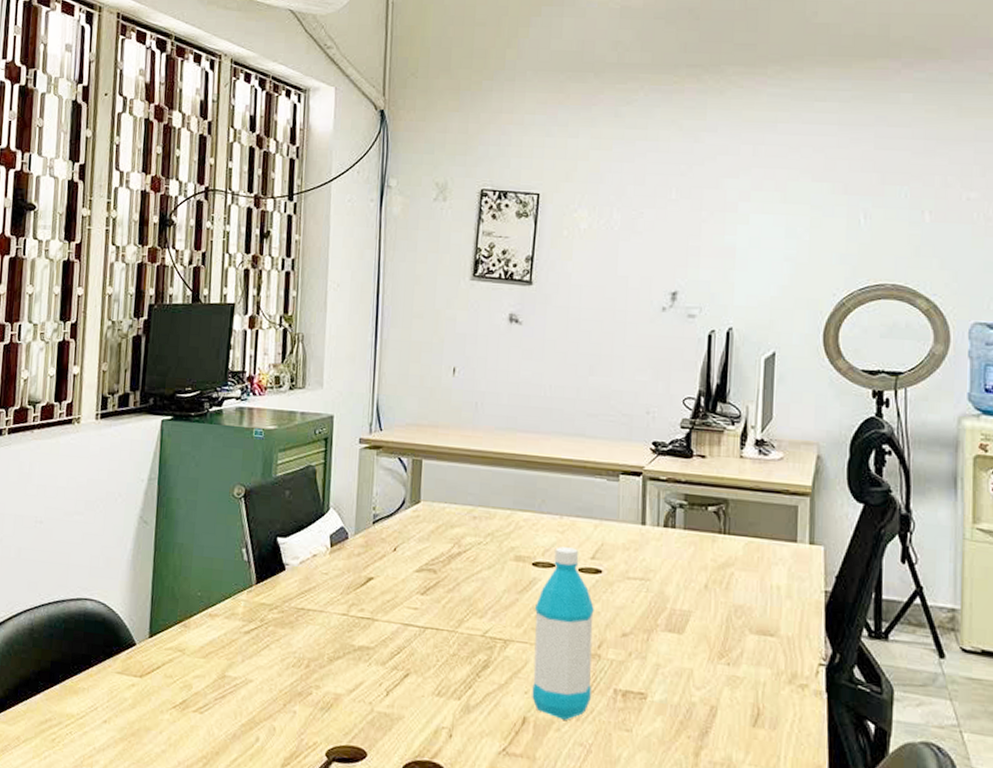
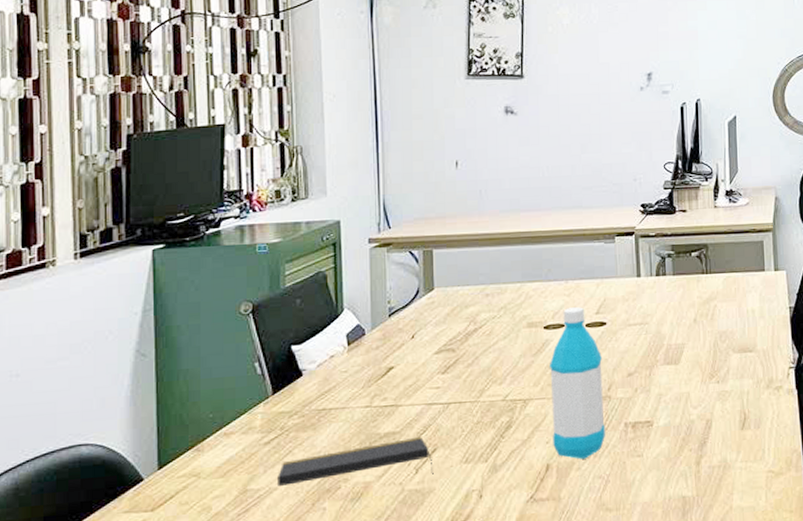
notepad: none [253,654,404,701] -> present [278,436,434,486]

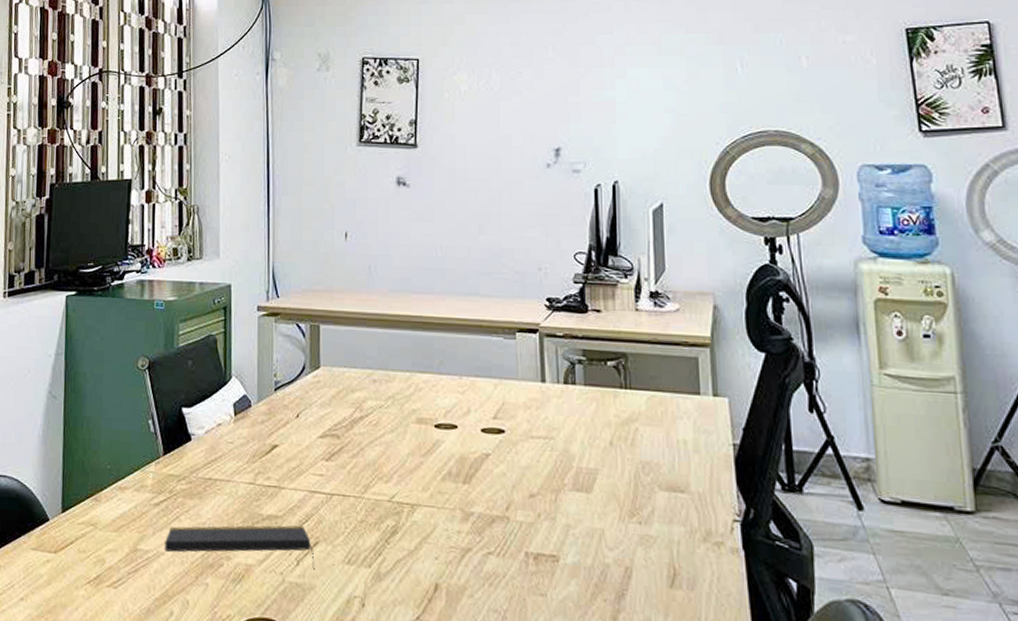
water bottle: present [550,307,605,459] -> none [440,407,502,586]

